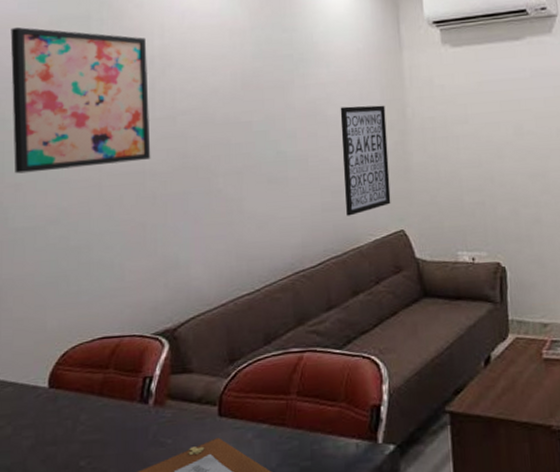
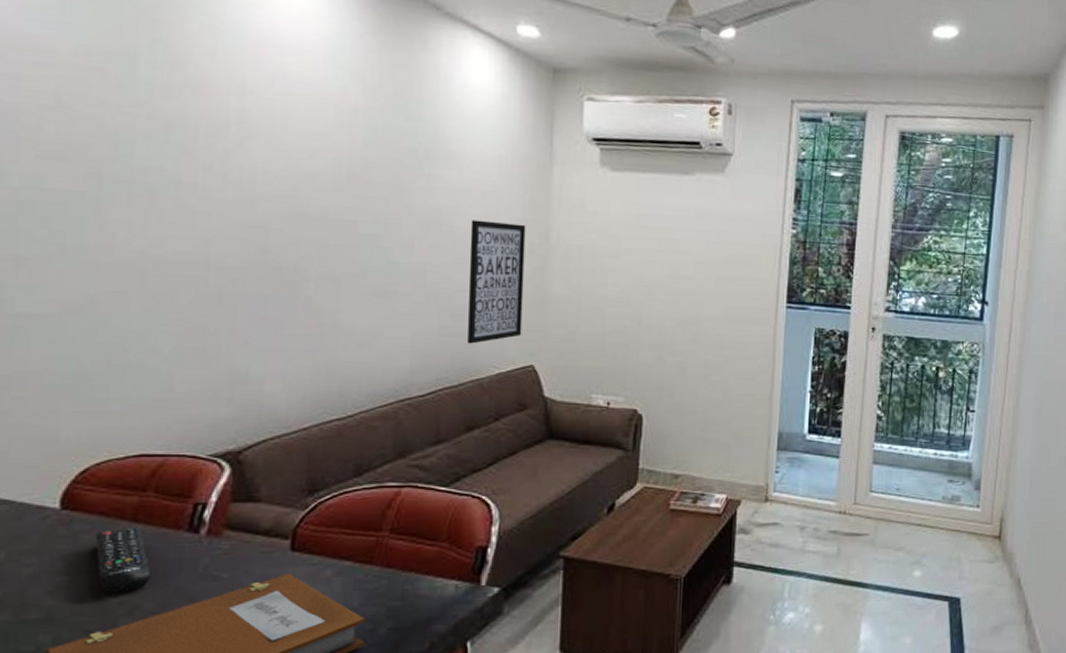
wall art: present [10,26,151,174] -> none [11,49,219,250]
remote control: none [73,399,114,462] -> present [95,525,151,595]

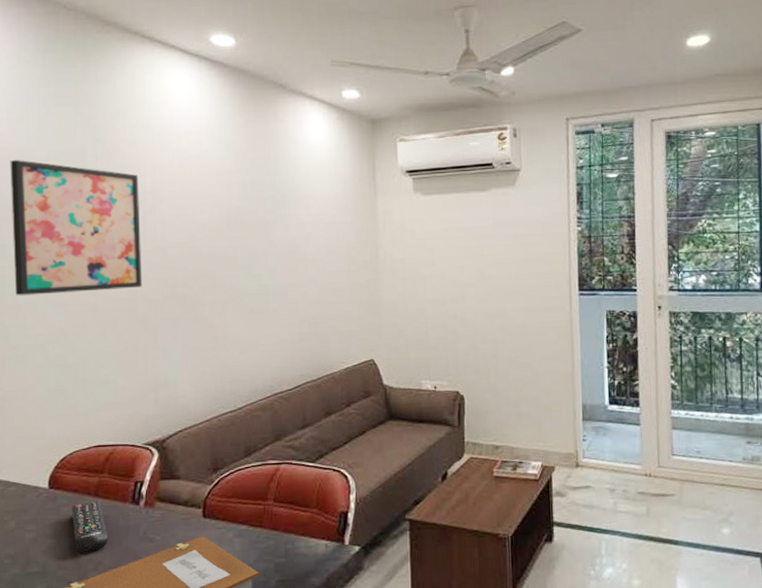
wall art: none [11,49,219,250] -> present [10,159,142,296]
wall art: present [467,220,526,344] -> none [318,246,363,345]

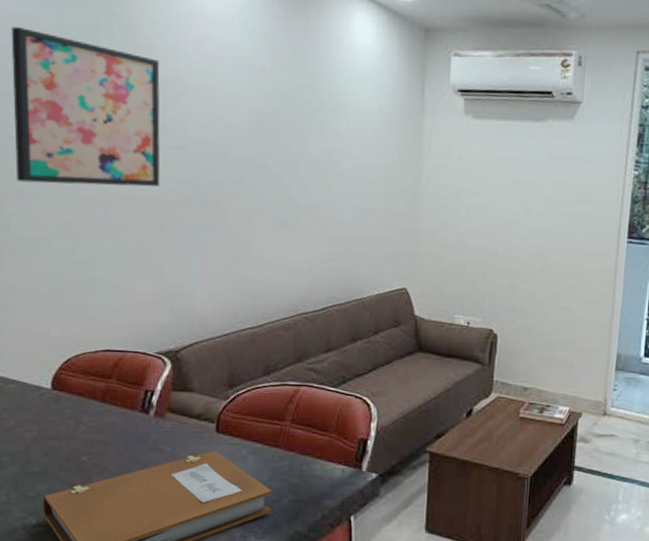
remote control: present [71,499,109,554] -> none [75,405,115,458]

